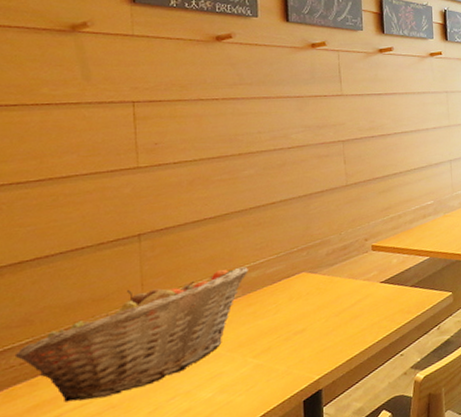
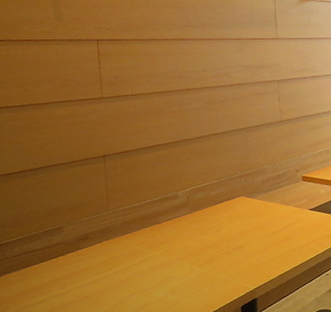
fruit basket: present [14,266,248,403] -> none [8,188,195,290]

